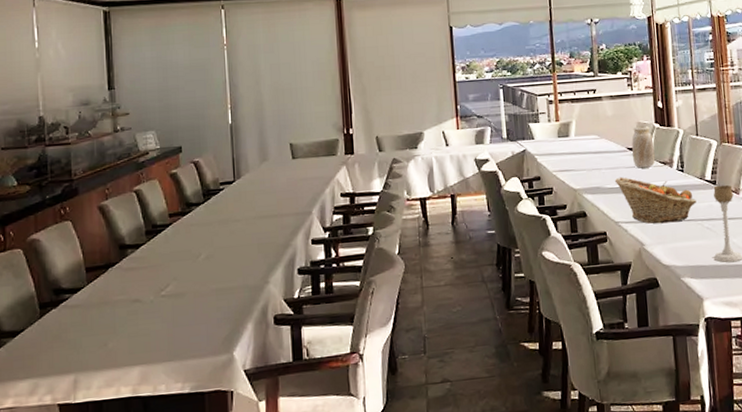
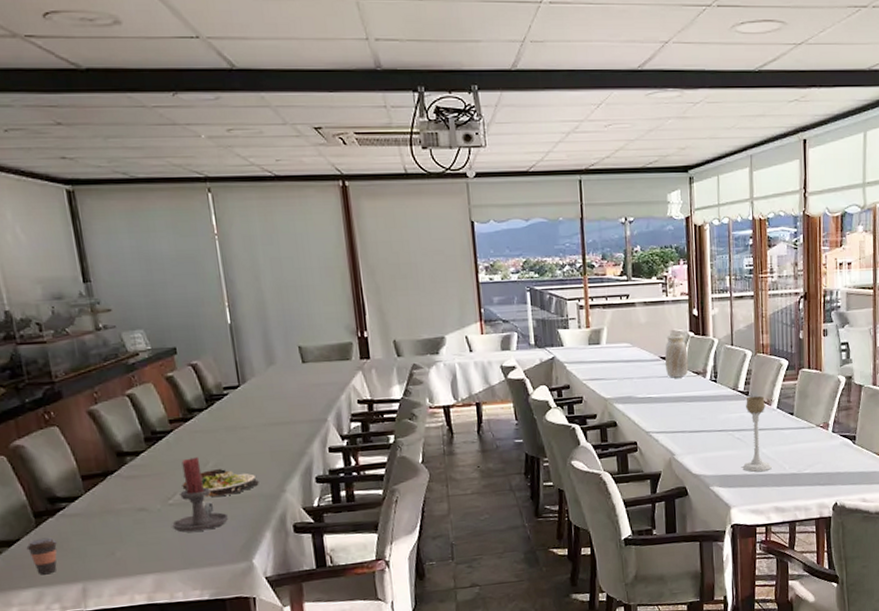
coffee cup: none [29,328,57,366] -> present [26,537,58,575]
candle holder: none [162,249,215,324] -> present [172,457,229,533]
salad plate: none [175,260,245,289] -> present [182,468,259,497]
fruit basket: present [614,176,697,224] -> none [646,386,728,434]

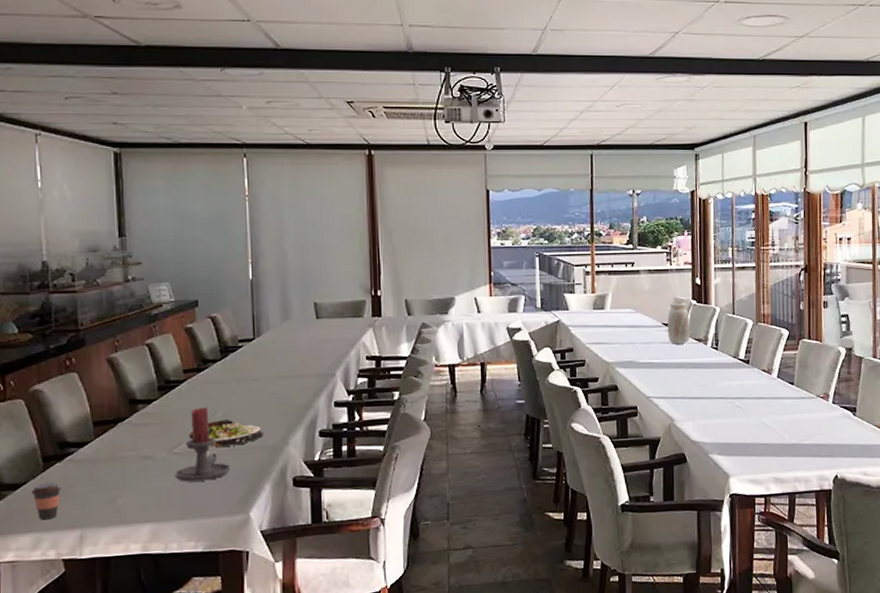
candle holder: present [742,396,772,472] -> none [742,364,772,441]

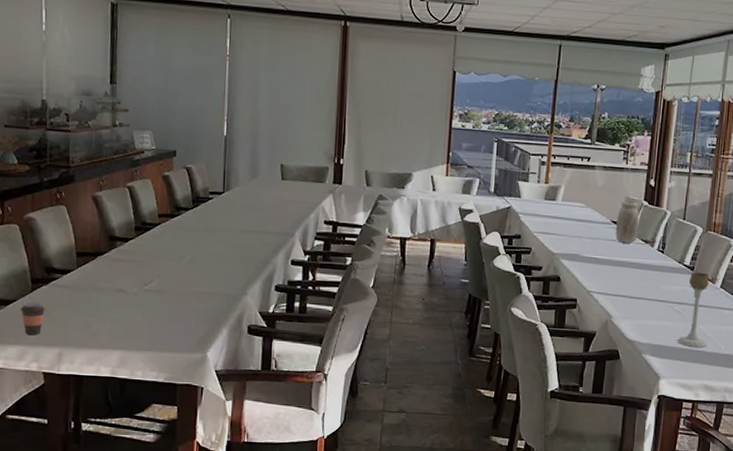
candle holder: present [175,407,231,482] -> none [144,251,194,319]
salad plate: present [189,418,264,447] -> none [159,264,225,290]
candle holder: none [742,364,772,441] -> present [677,271,710,347]

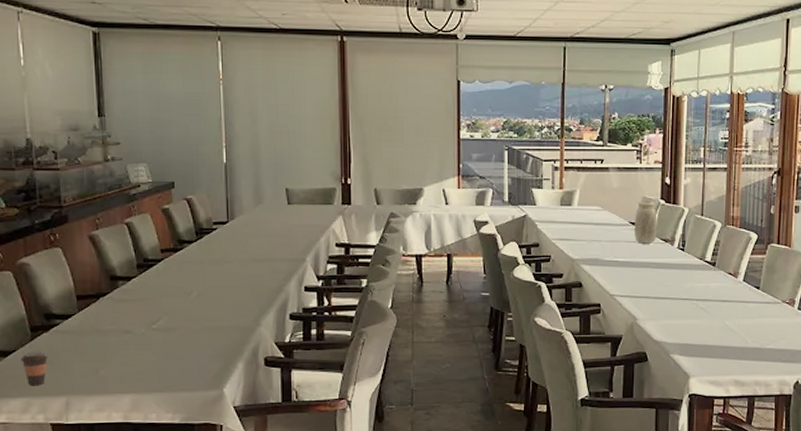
candle holder: present [677,271,710,347] -> none [704,267,734,343]

